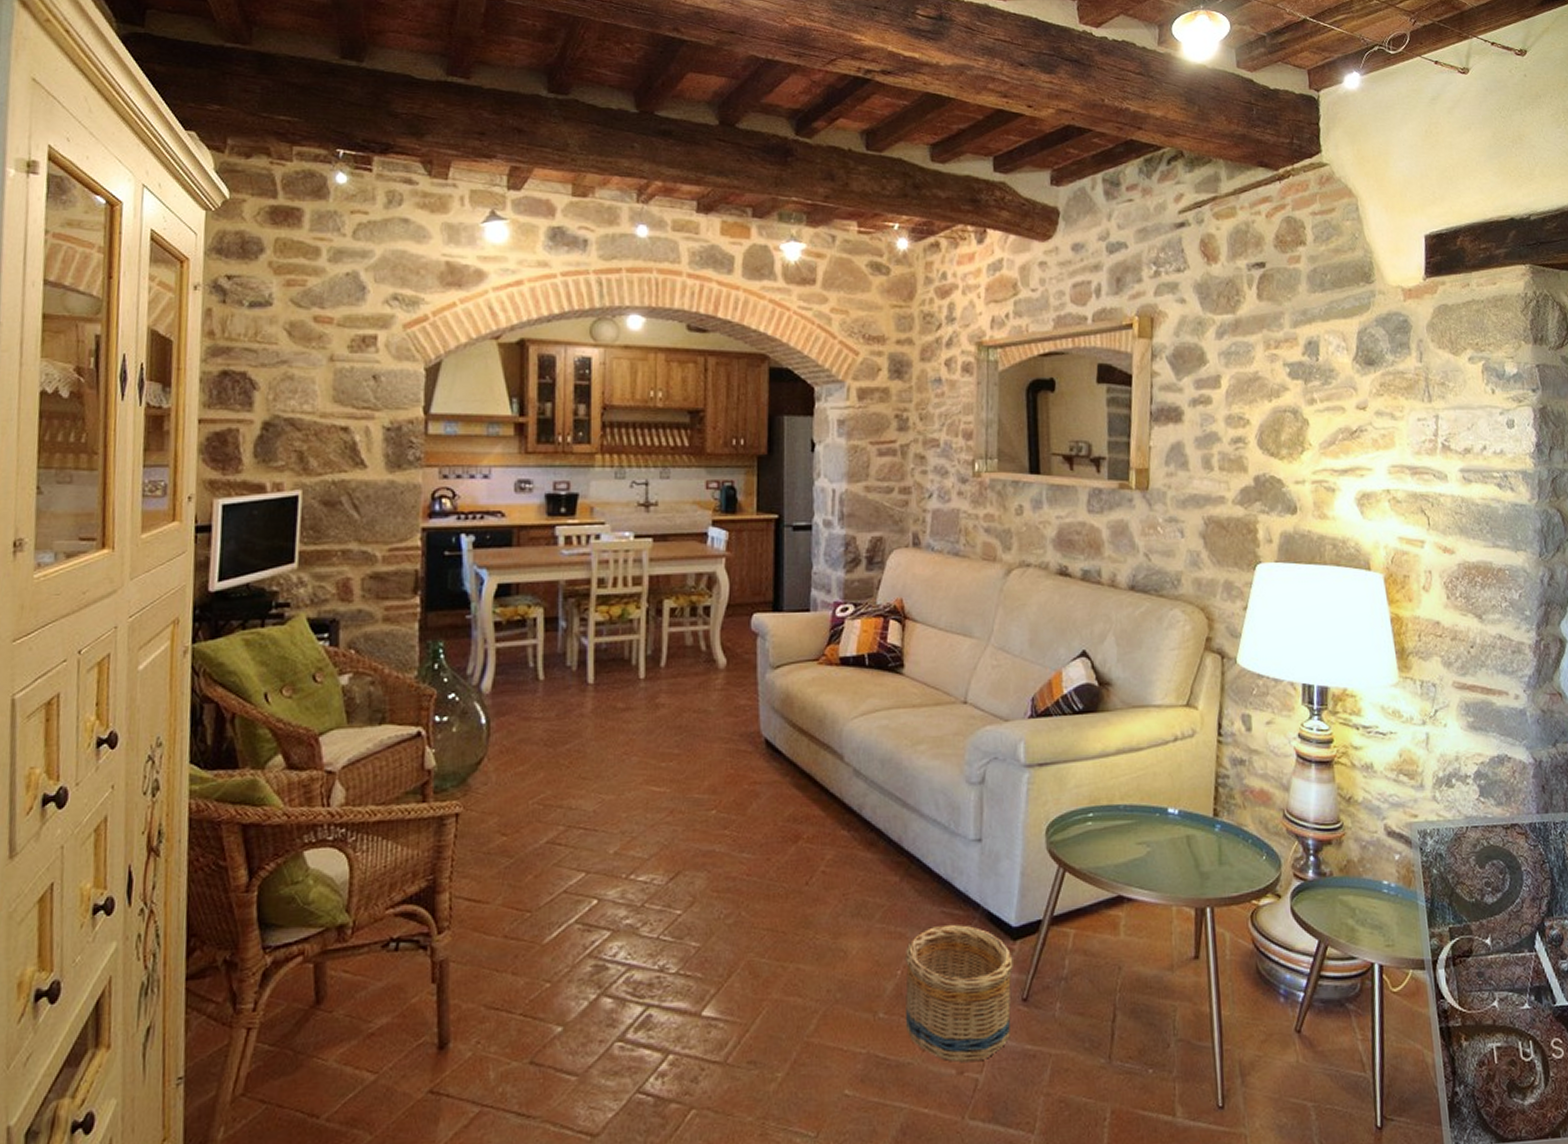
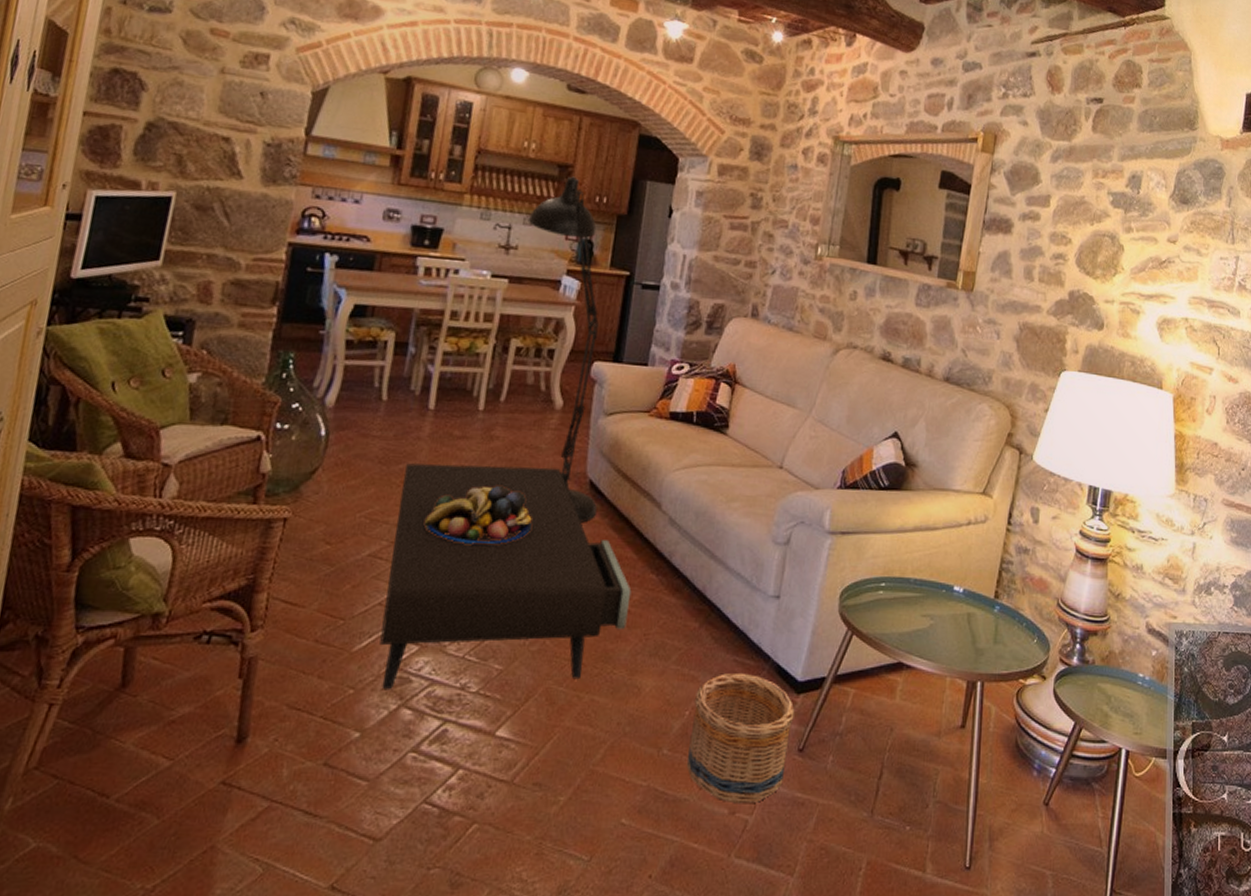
coffee table: none [570,730,824,981] -> present [380,463,632,690]
fruit bowl: none [599,756,710,820] -> present [423,486,532,545]
floor lamp: none [664,421,776,785] -> present [528,176,599,523]

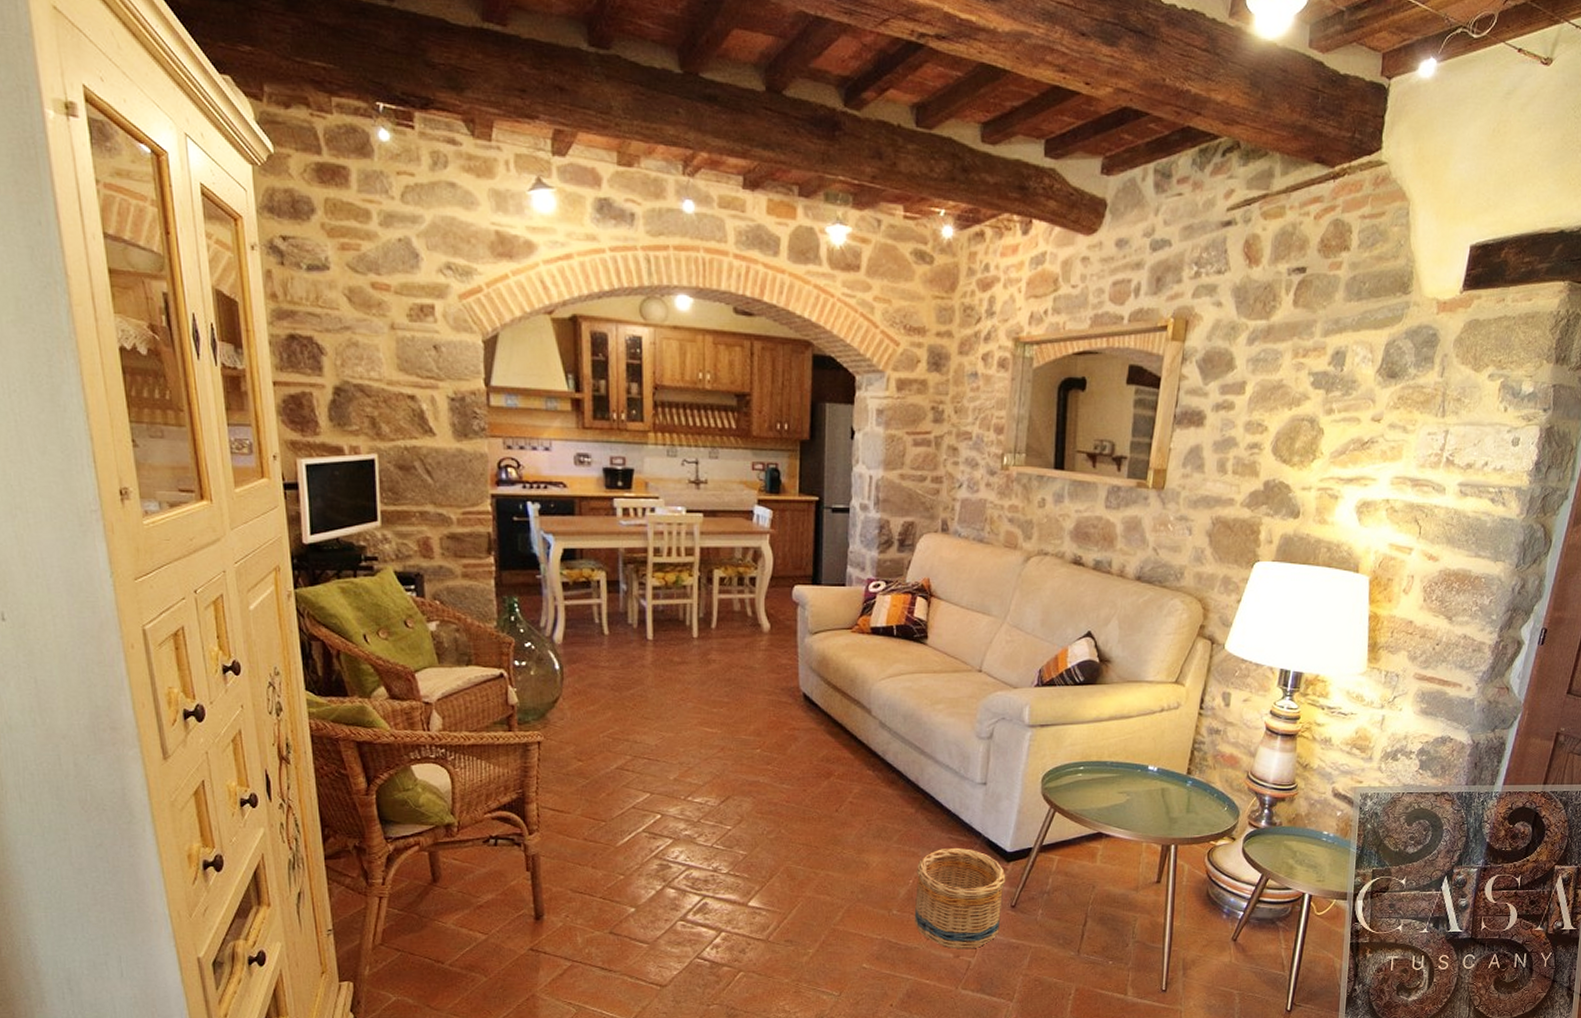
coffee table: present [380,463,632,690] -> none [635,684,852,875]
fruit bowl: present [423,486,532,545] -> none [660,704,755,754]
floor lamp: present [528,176,599,523] -> none [713,405,812,731]

